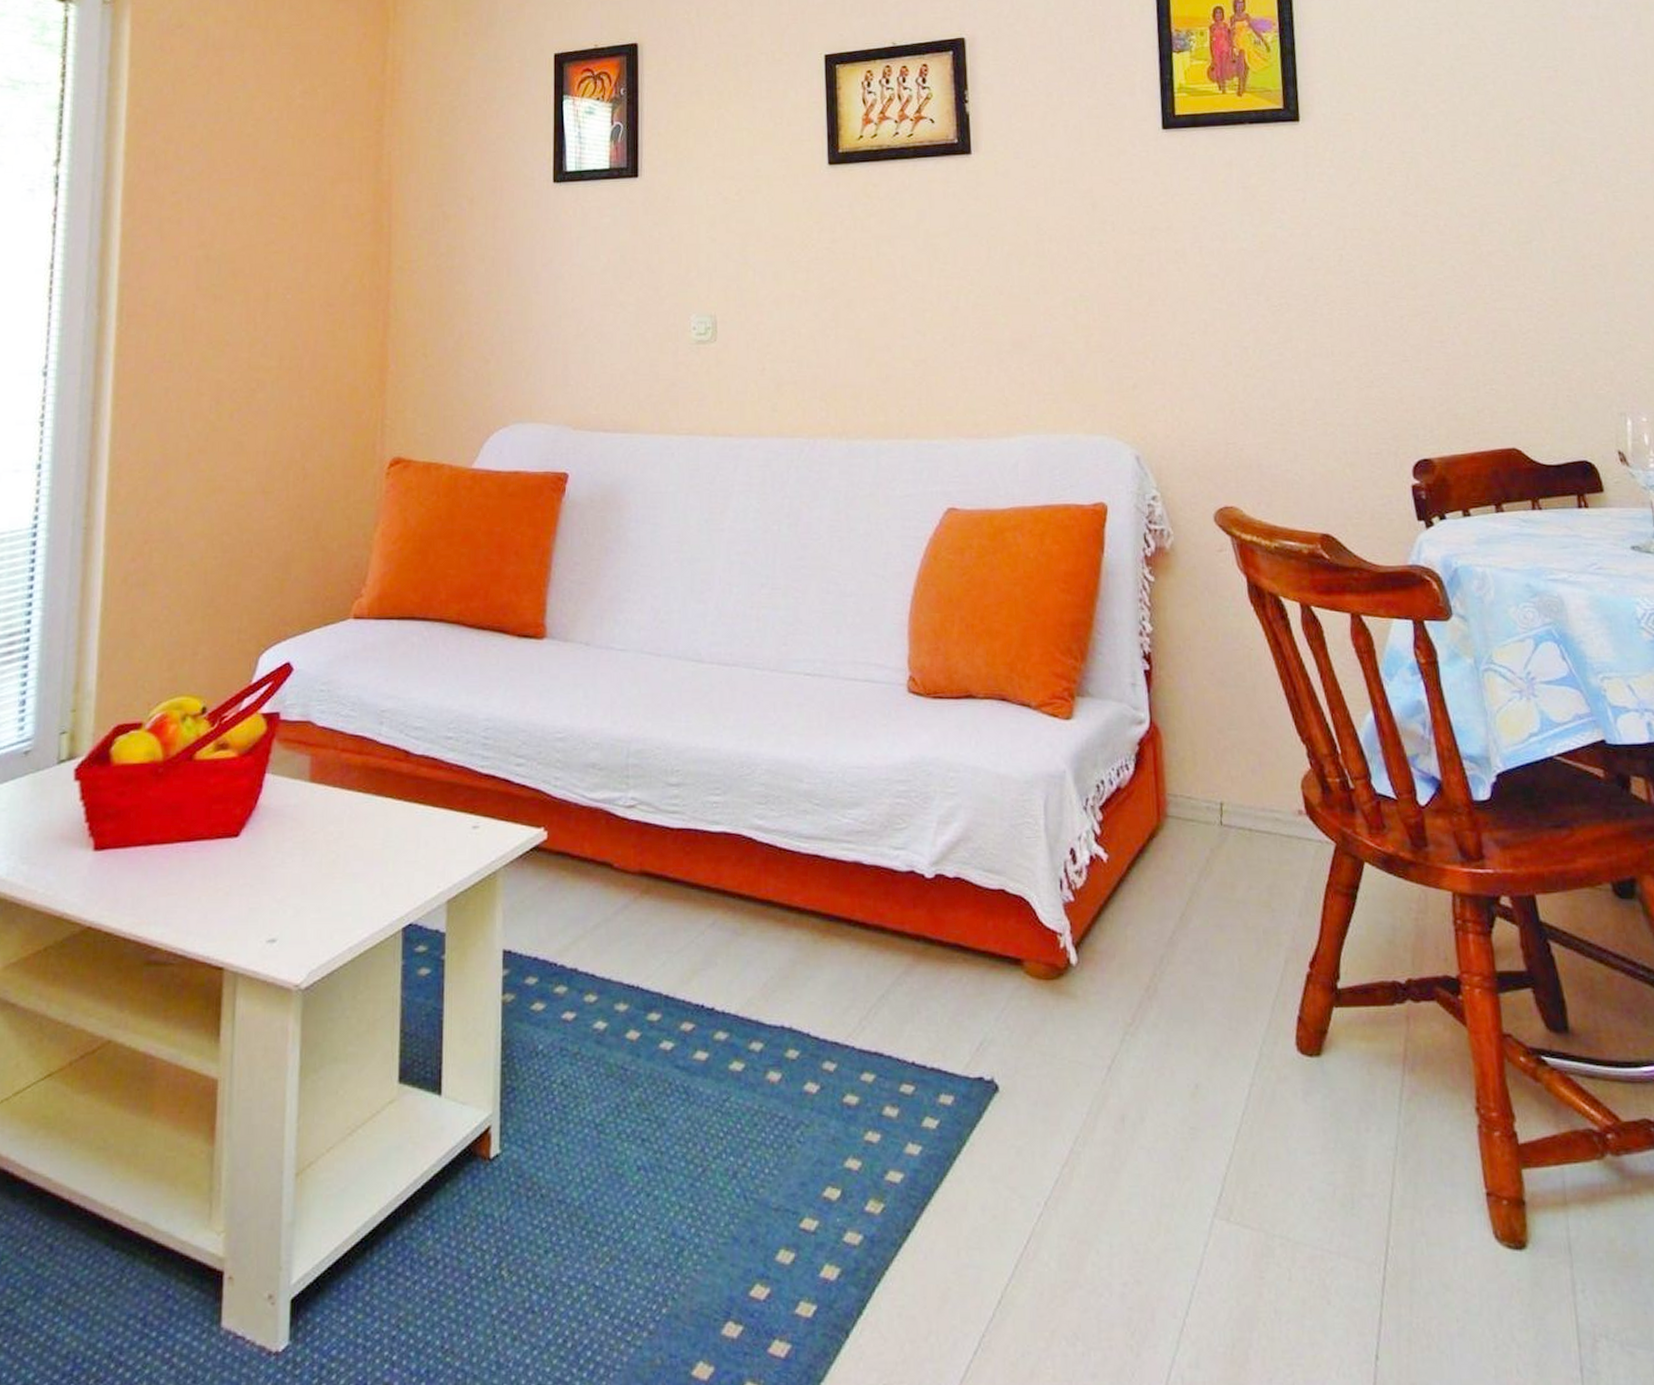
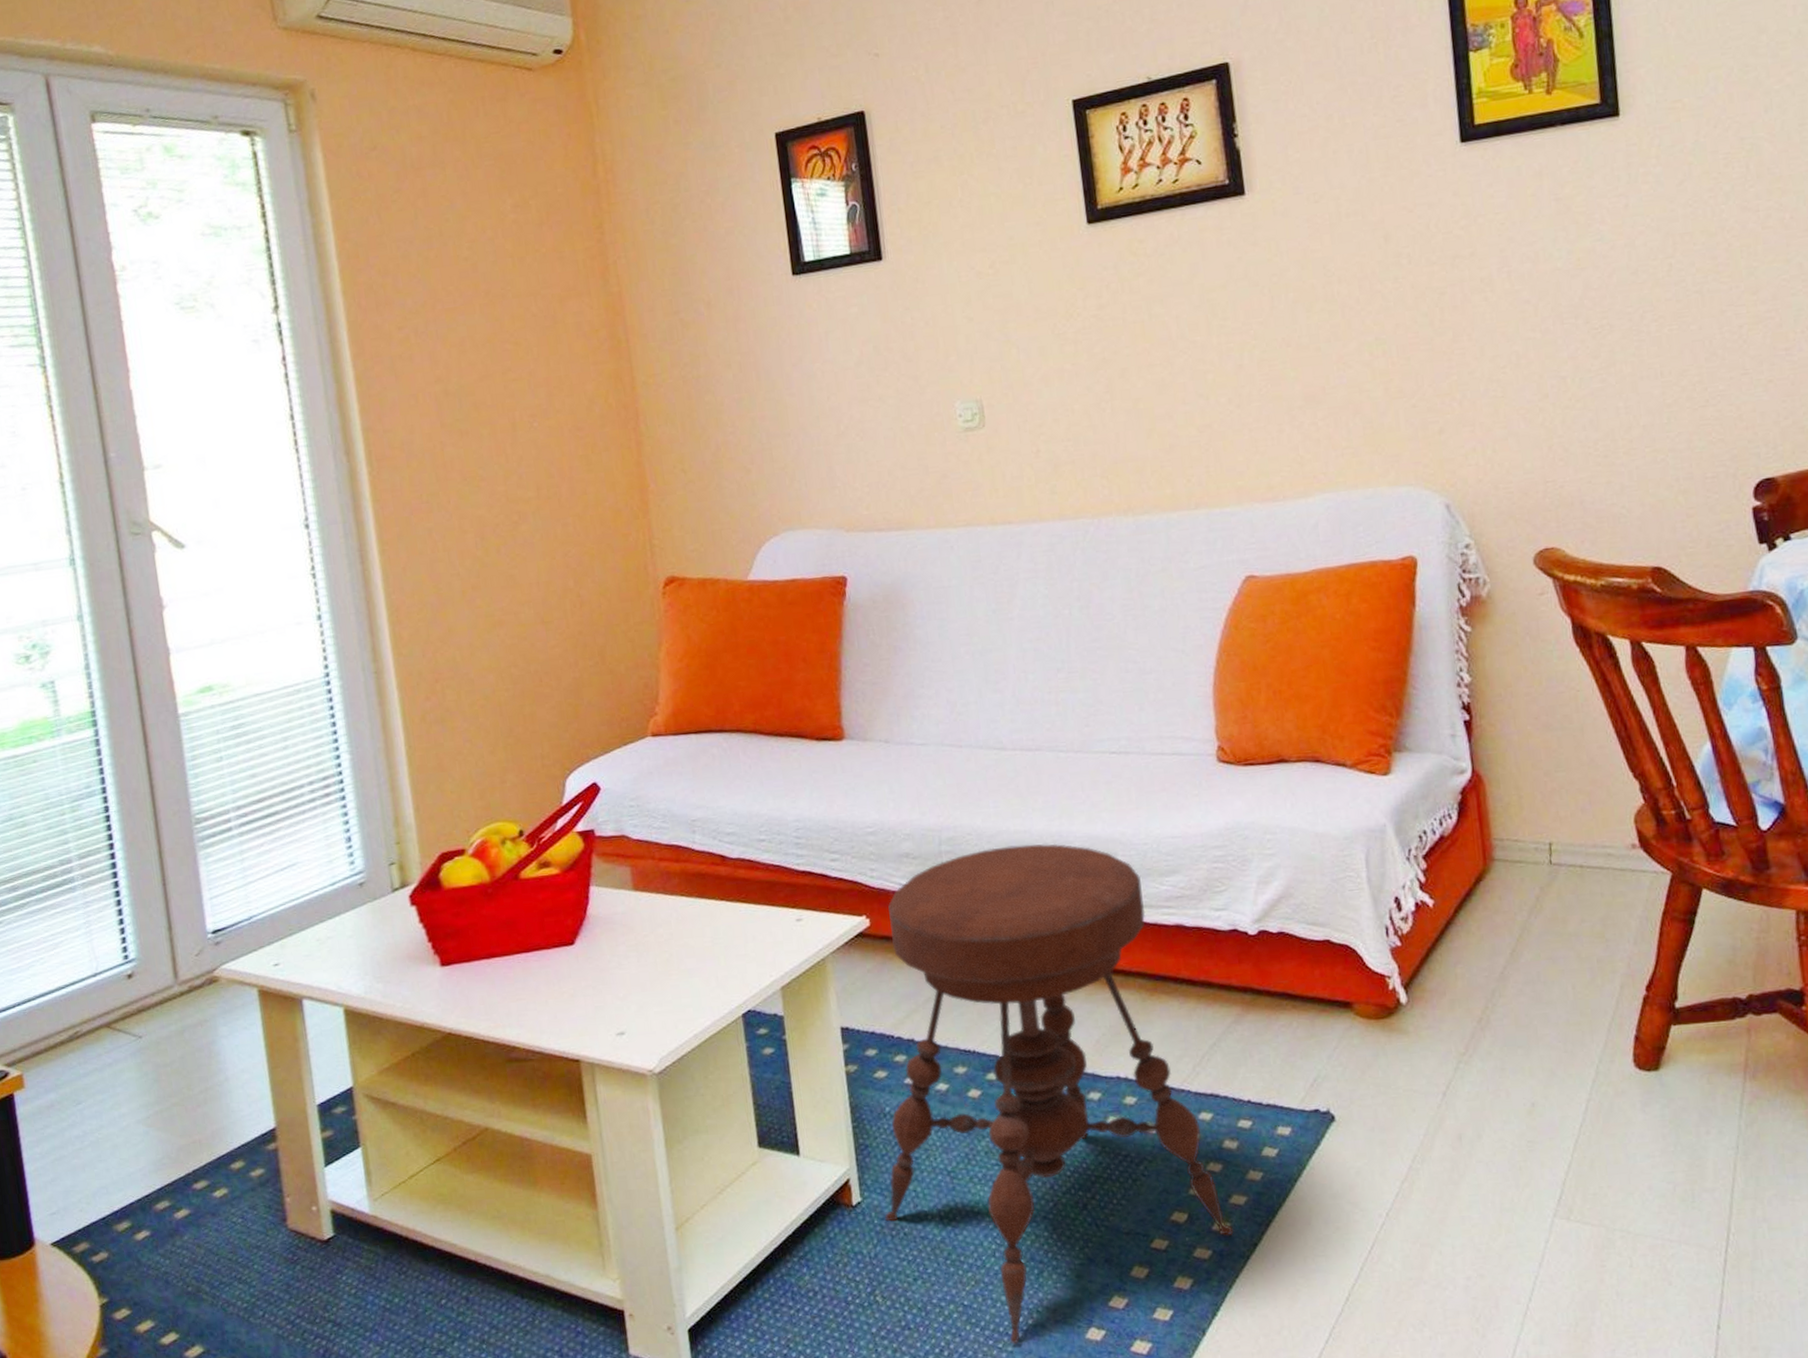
stool: none [523,763,887,1338] -> present [885,843,1234,1344]

